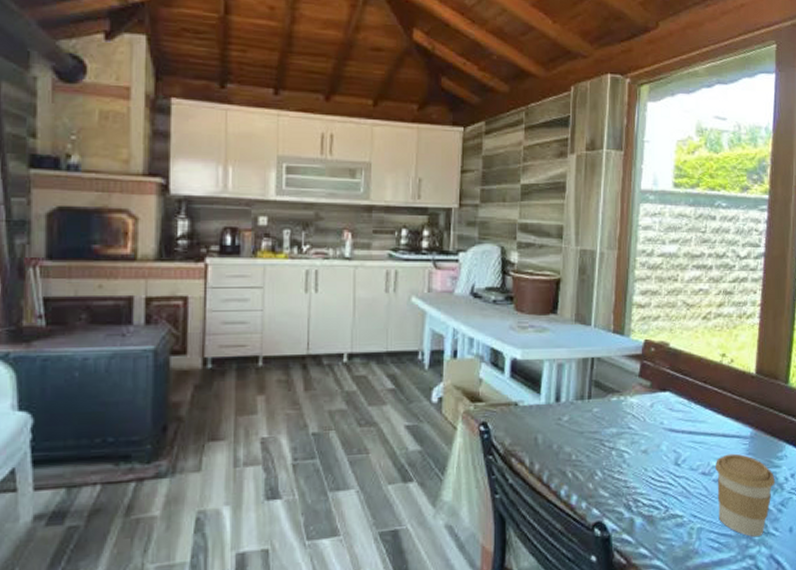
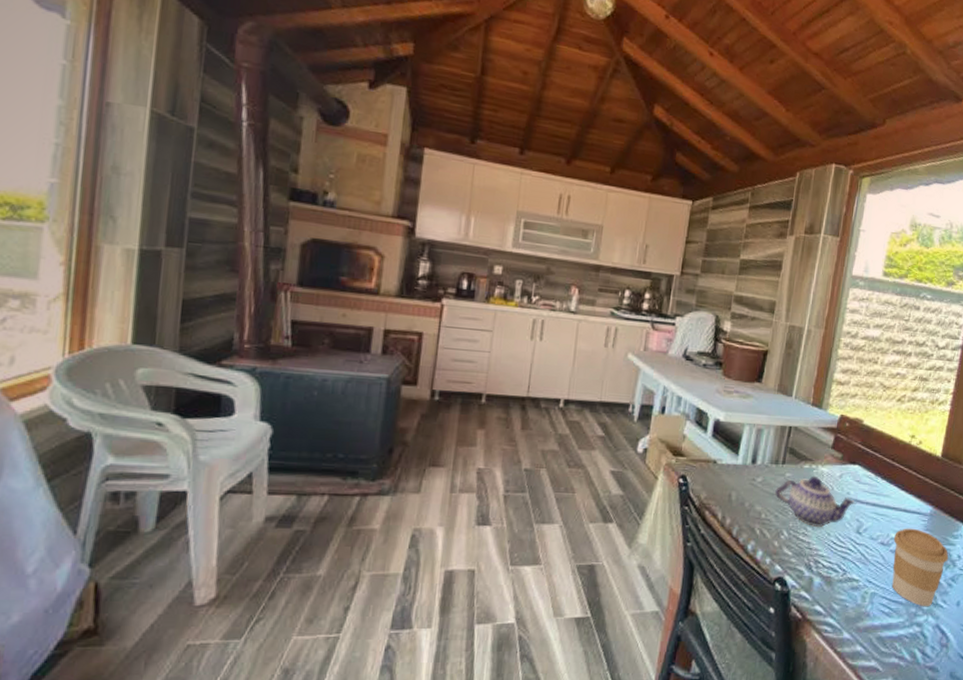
teapot: none [583,408,672,463] -> present [774,475,857,527]

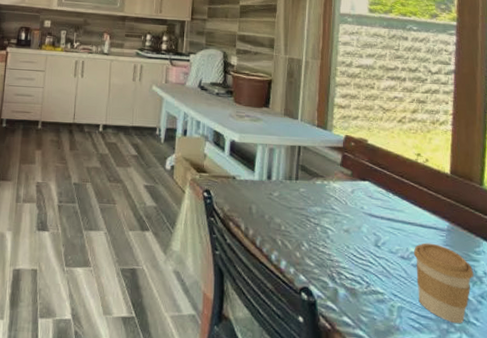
teapot: present [774,475,857,527] -> none [291,191,372,240]

